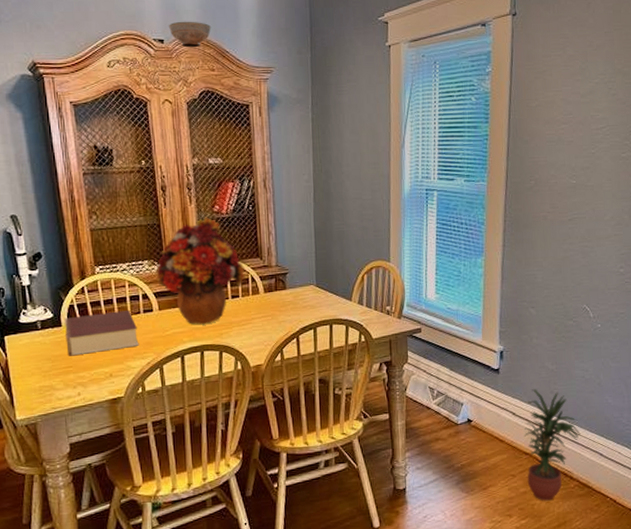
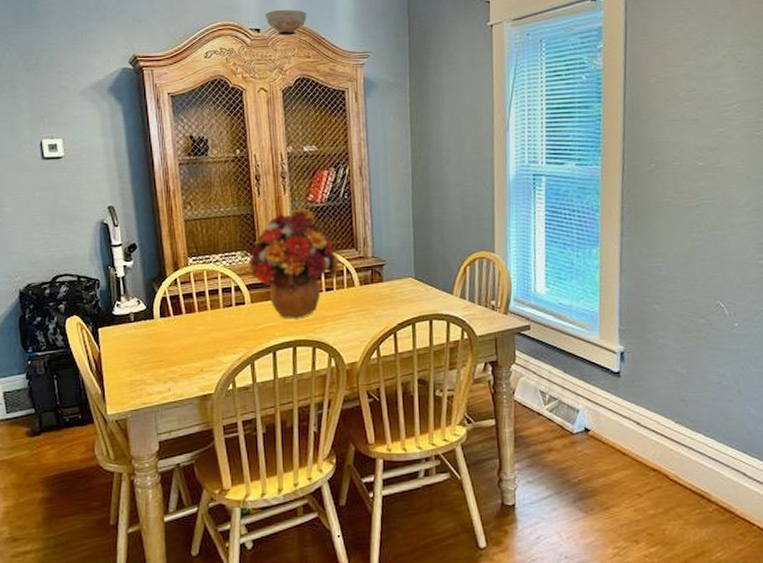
book: present [65,310,139,356] -> none [157,303,231,350]
potted plant: present [525,389,581,501] -> none [651,396,719,526]

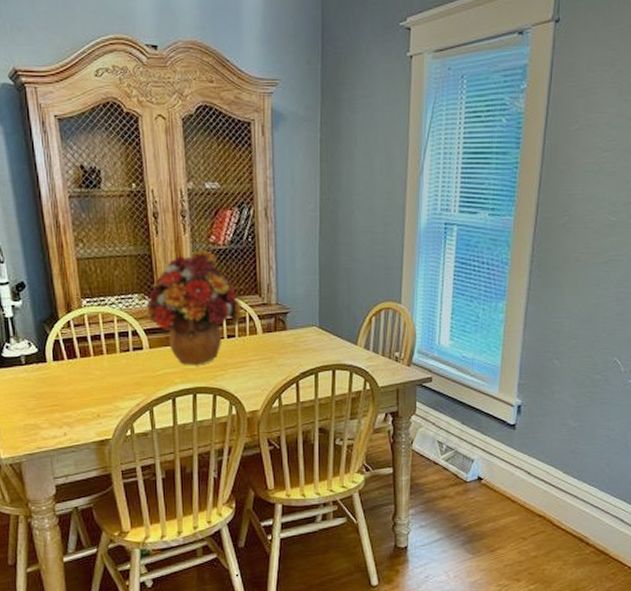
decorative bowl: present [264,9,308,36] -> none [162,24,211,56]

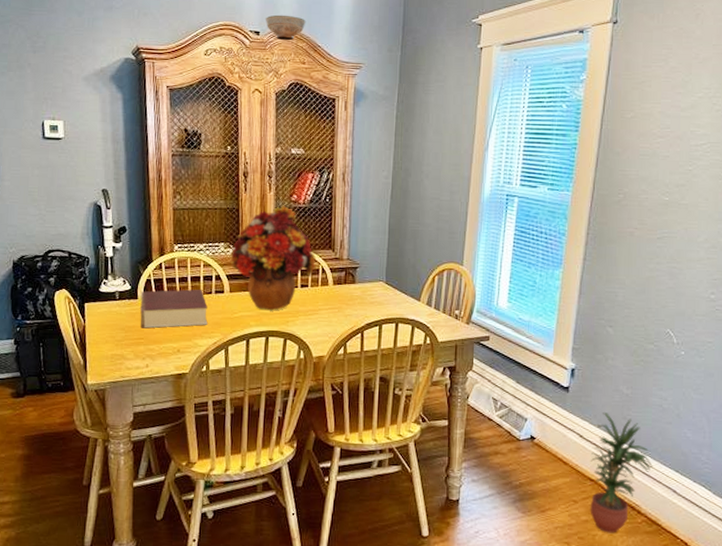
book: none [50,348,128,394] -> present [140,289,208,329]
decorative bowl: none [162,24,211,56] -> present [265,14,306,41]
potted plant: none [539,448,601,567] -> present [590,412,653,533]

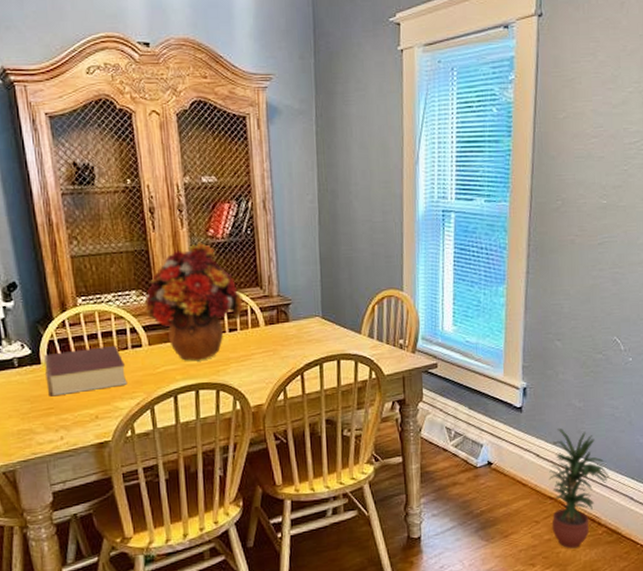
decorative bowl: present [265,14,306,41] -> none [154,21,203,52]

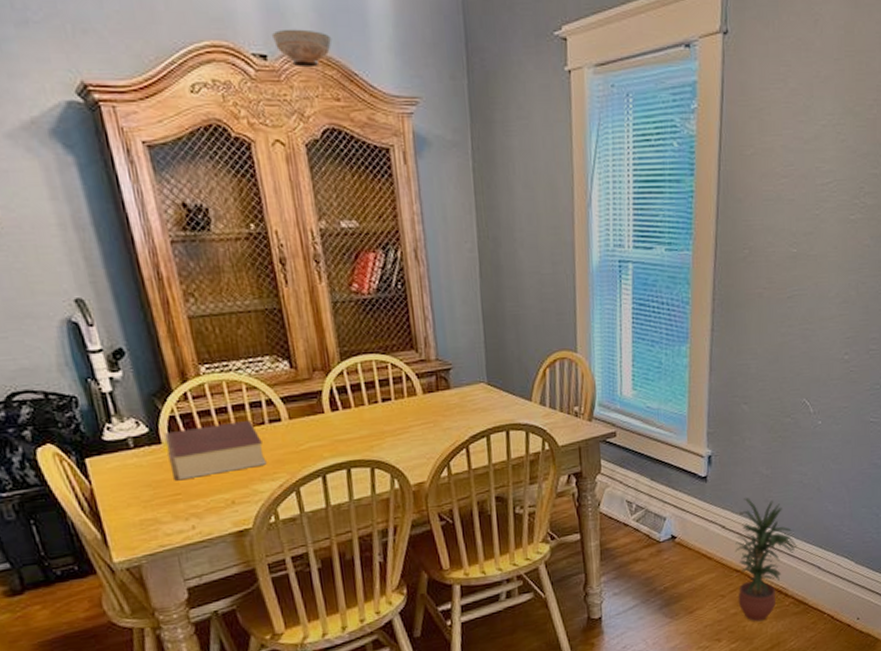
flower arrangement: present [144,241,244,361] -> none [280,298,398,435]
decorative bowl: none [154,21,203,52] -> present [271,29,333,68]

